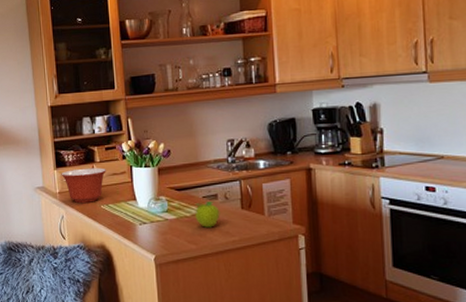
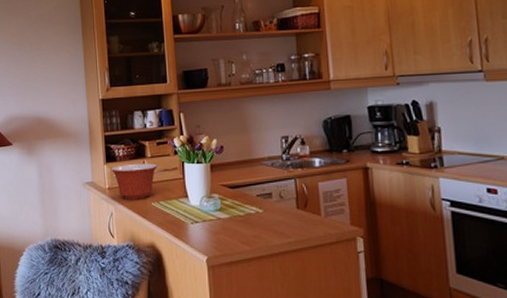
fruit: present [195,201,220,228] -> none [248,200,275,228]

